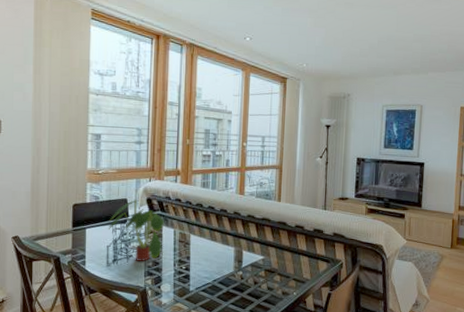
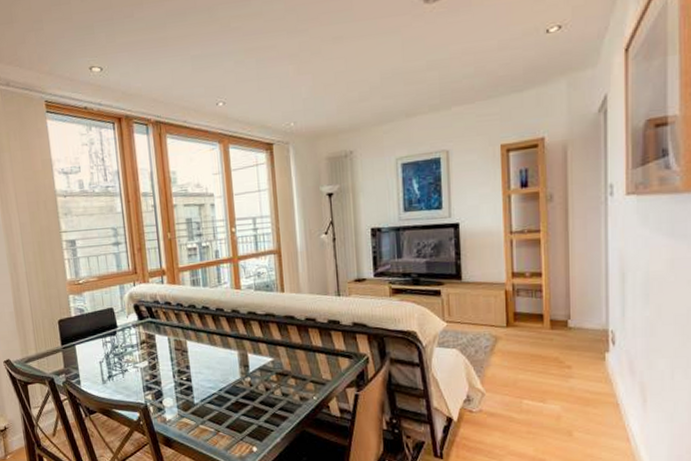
plant: present [108,200,164,261] -> none [98,308,158,375]

